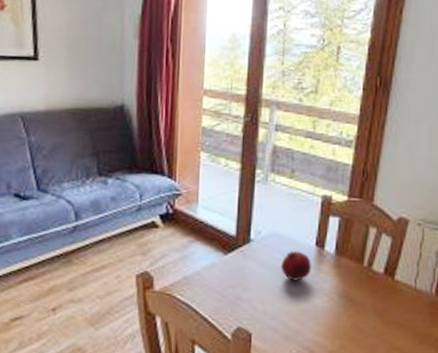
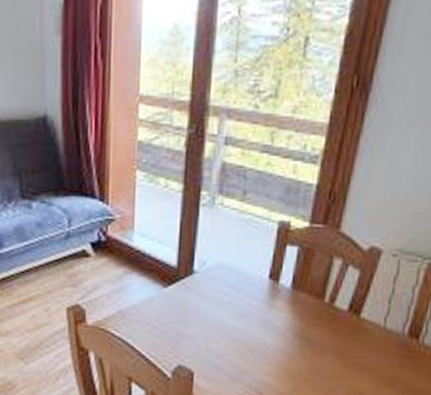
fruit: present [281,251,311,281] -> none [228,284,263,317]

